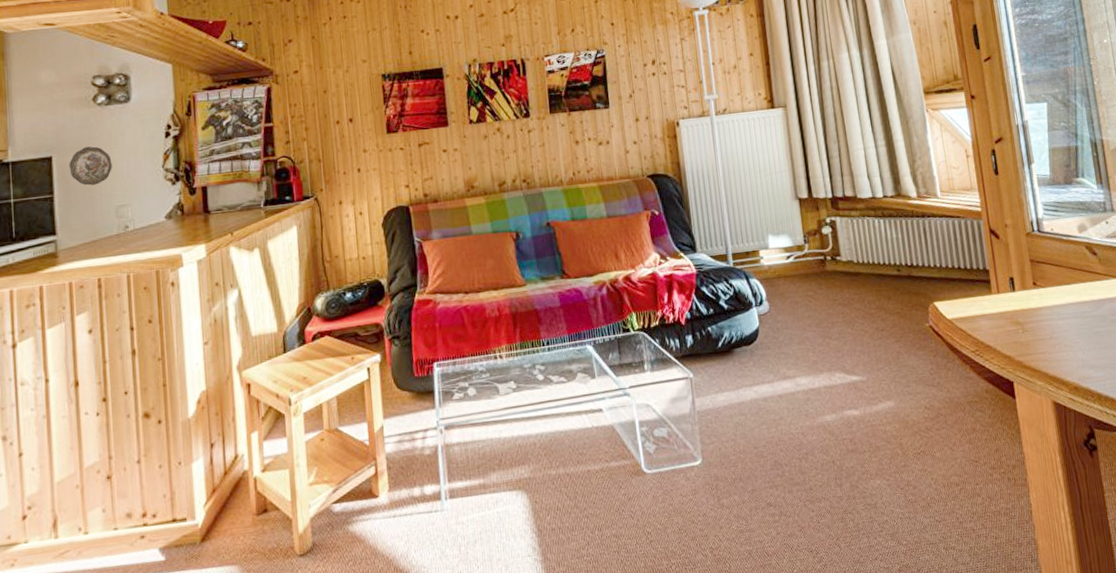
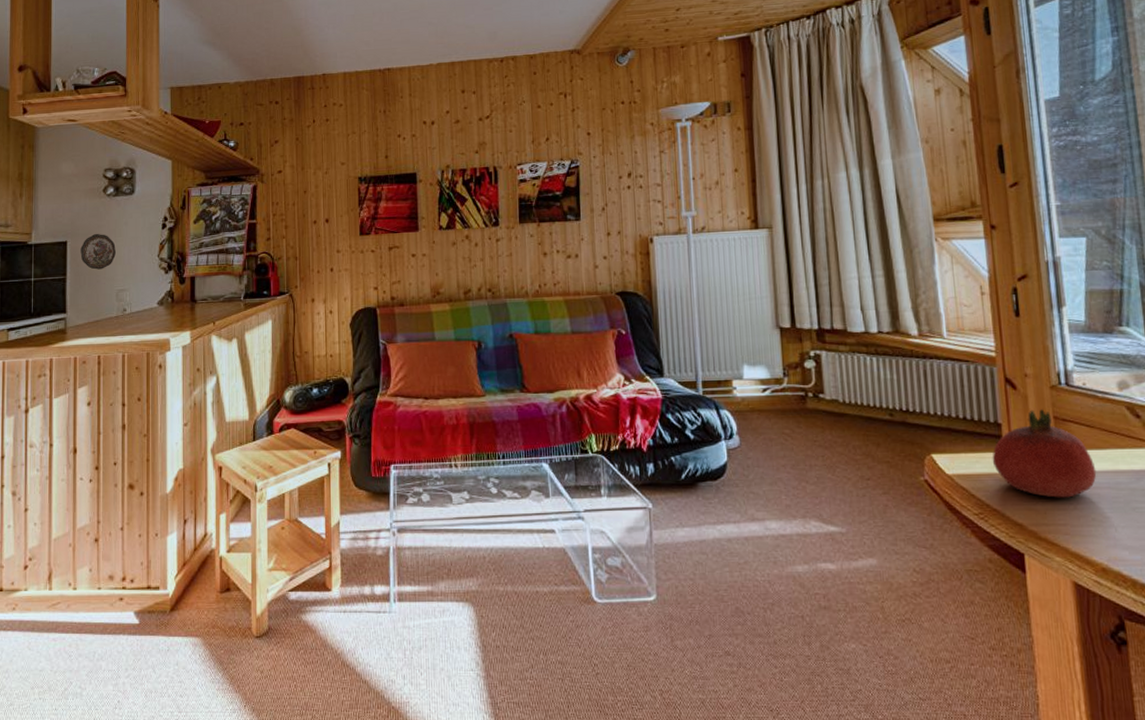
fruit: none [983,254,1066,331] -> present [992,409,1097,498]

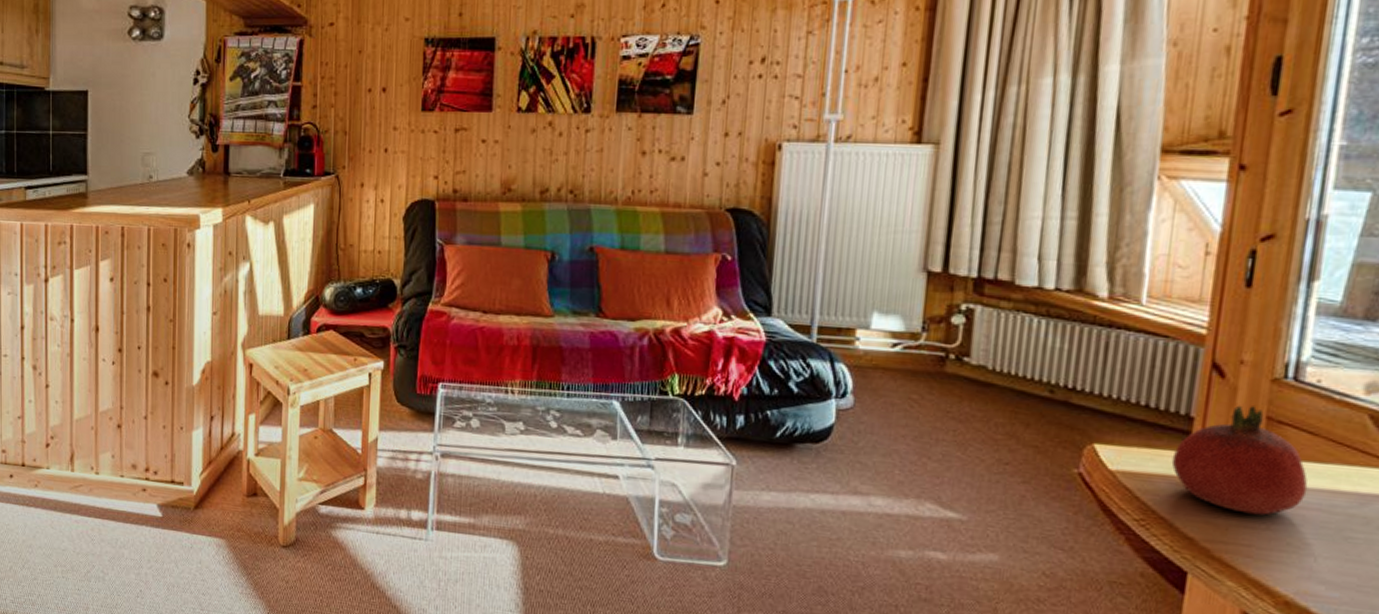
decorative plate: present [80,234,116,270] -> none [103,85,142,127]

